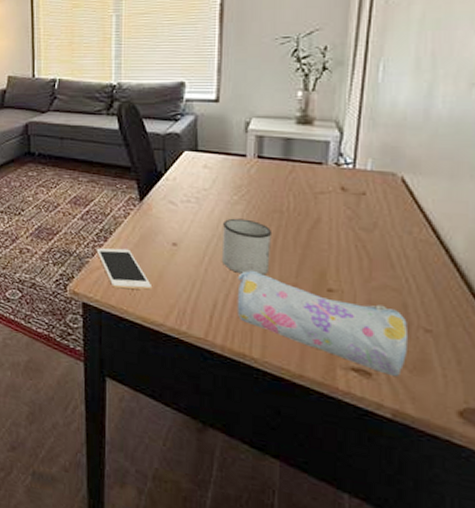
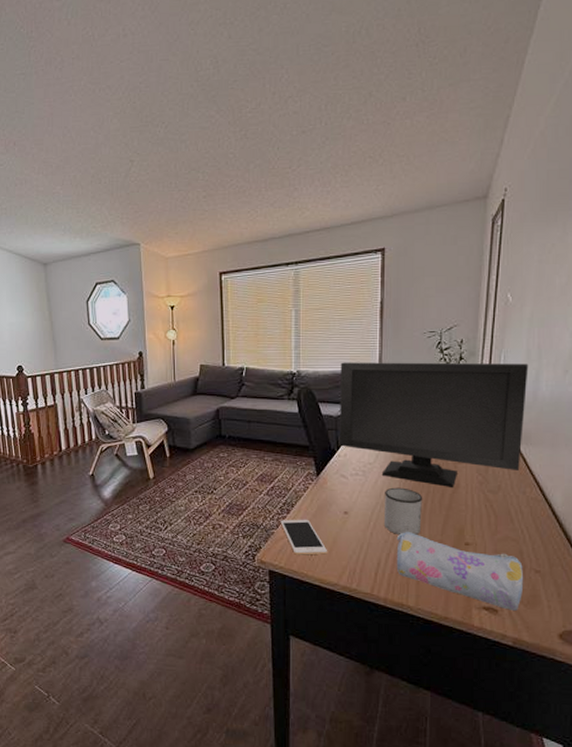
computer monitor: none [168,73,418,223] -> present [340,362,529,488]

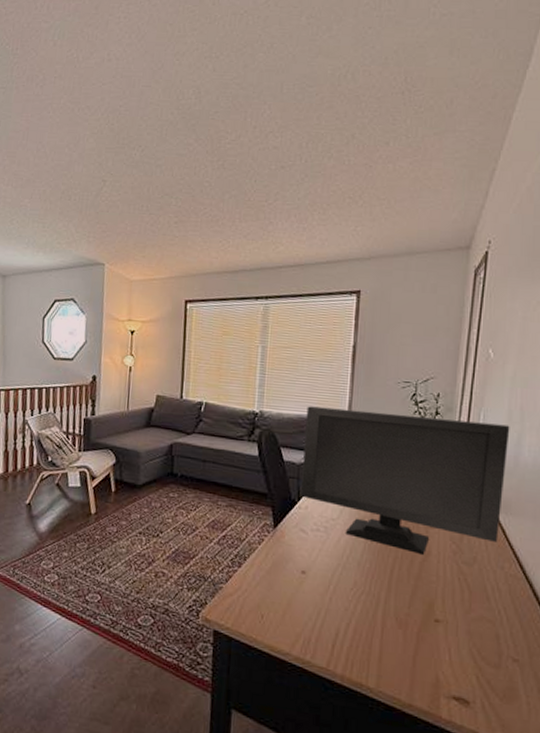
cell phone: present [280,519,328,555] -> none [230,573,281,618]
mug: present [385,487,423,536] -> none [345,548,390,605]
pencil case: present [396,531,524,612] -> none [356,599,500,705]

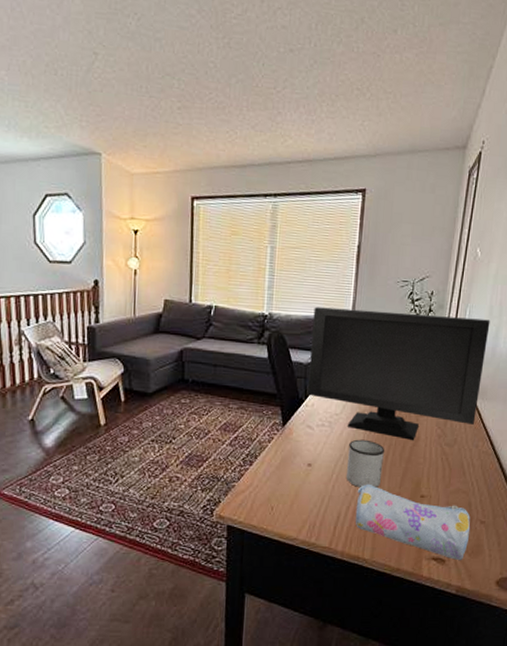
mug: none [345,548,390,605] -> present [346,439,385,488]
pencil case: none [356,599,500,705] -> present [355,483,471,561]

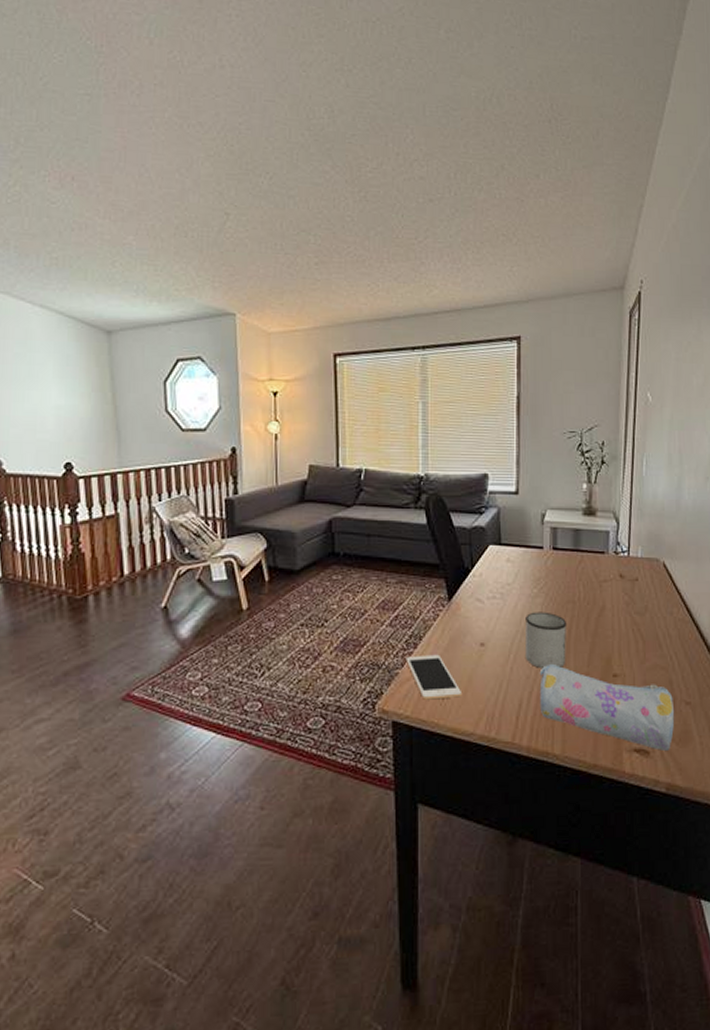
cell phone: none [242,471,290,509] -> present [405,654,463,700]
computer monitor: present [308,307,490,441] -> none [474,464,671,611]

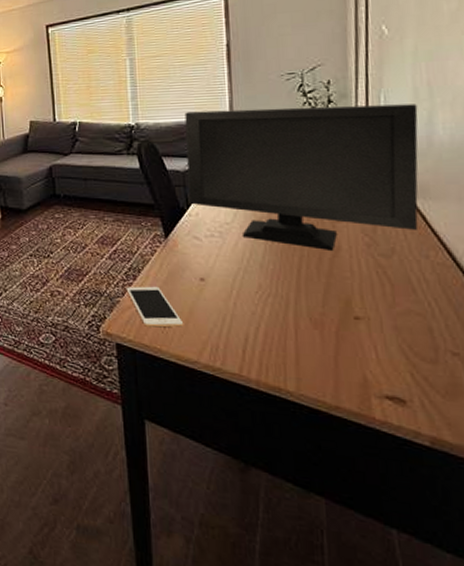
computer monitor: none [474,464,671,611] -> present [184,104,419,252]
mug: present [526,612,567,669] -> none [248,250,296,307]
pencil case: present [539,663,675,752] -> none [266,301,438,403]

